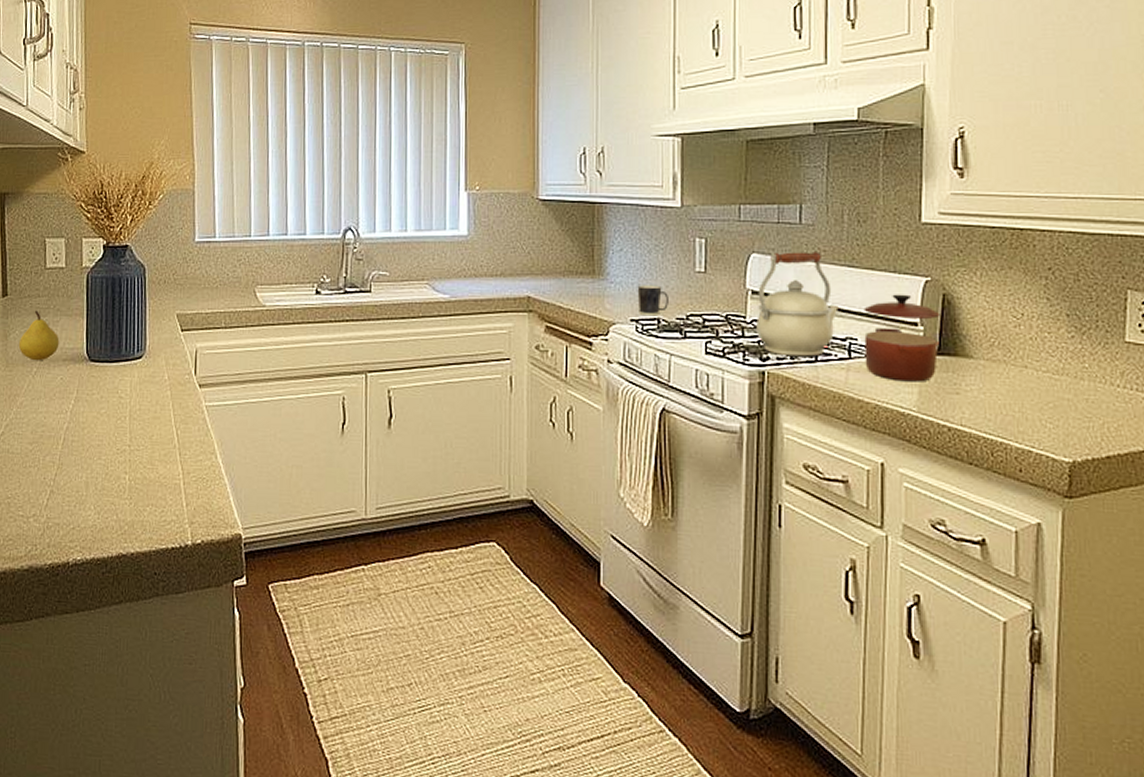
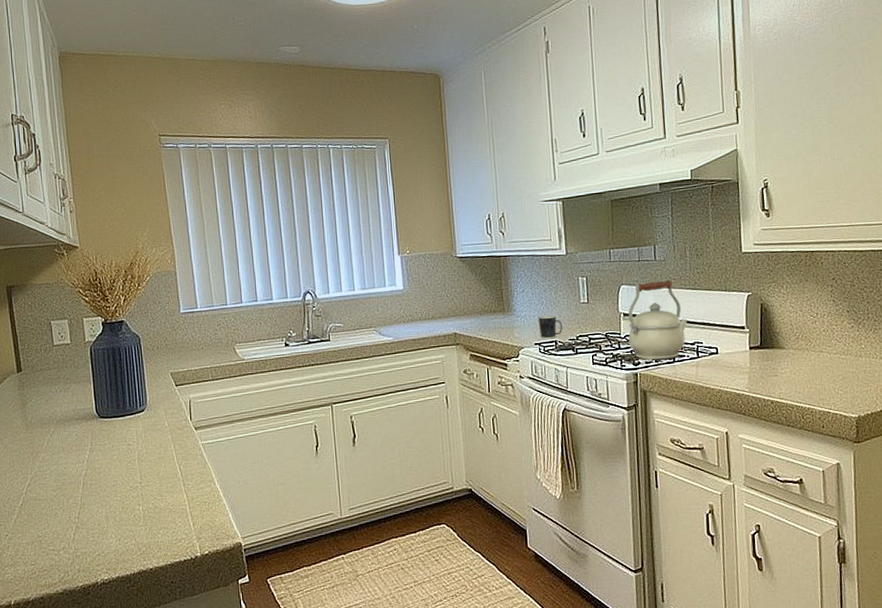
fruit: present [18,310,60,361] -> none [35,381,72,423]
saucepan: present [864,294,940,382] -> none [705,306,760,371]

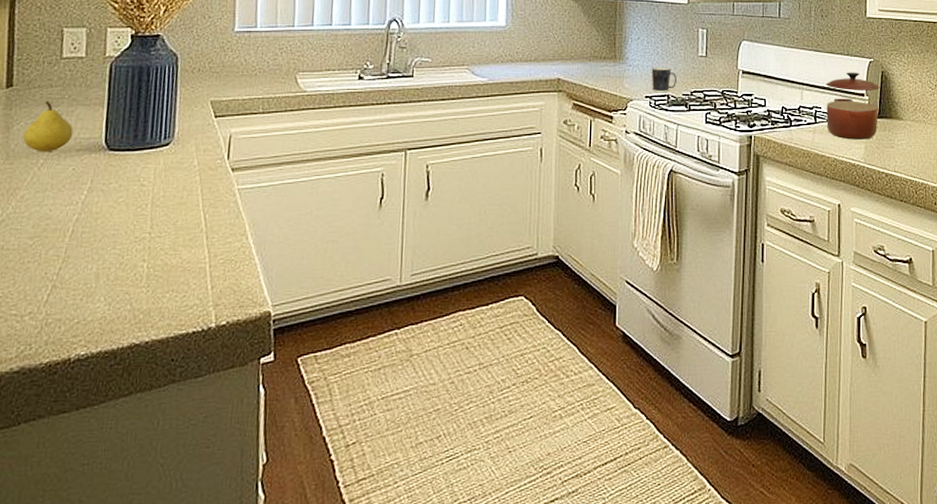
fruit: none [35,381,72,423] -> present [22,101,74,153]
kettle: present [628,280,688,361] -> none [745,40,807,123]
saucepan: none [705,306,760,371] -> present [826,72,880,140]

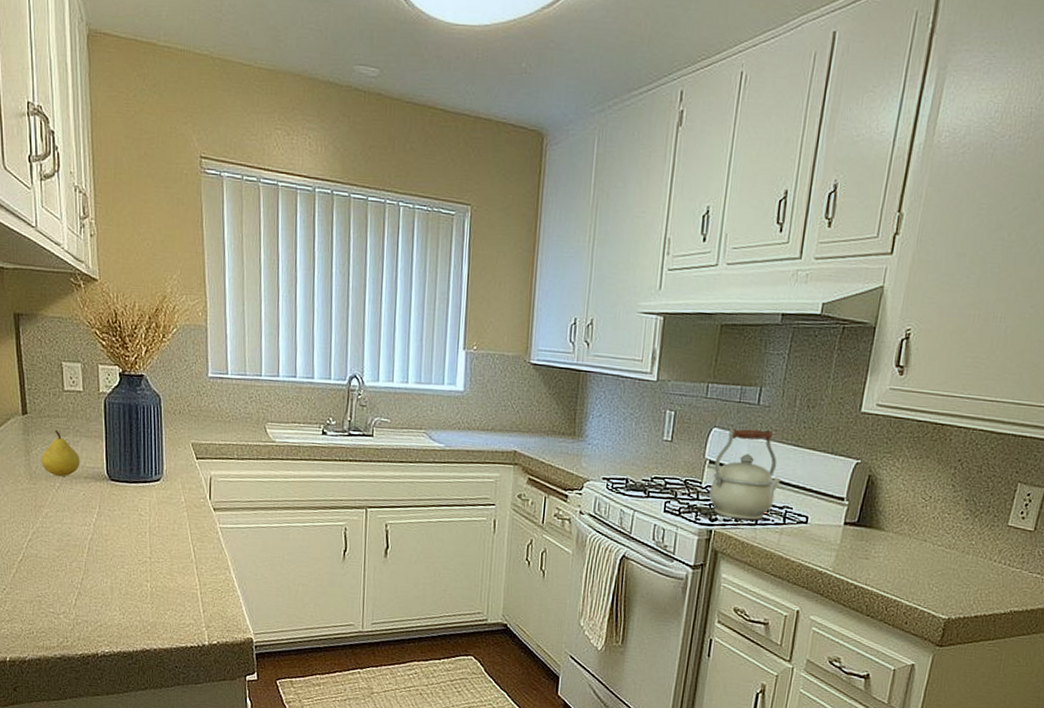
mug: present [651,67,676,93] -> none [610,448,638,477]
kettle: none [745,40,807,123] -> present [708,428,781,521]
saucepan: present [826,72,880,140] -> none [796,472,864,547]

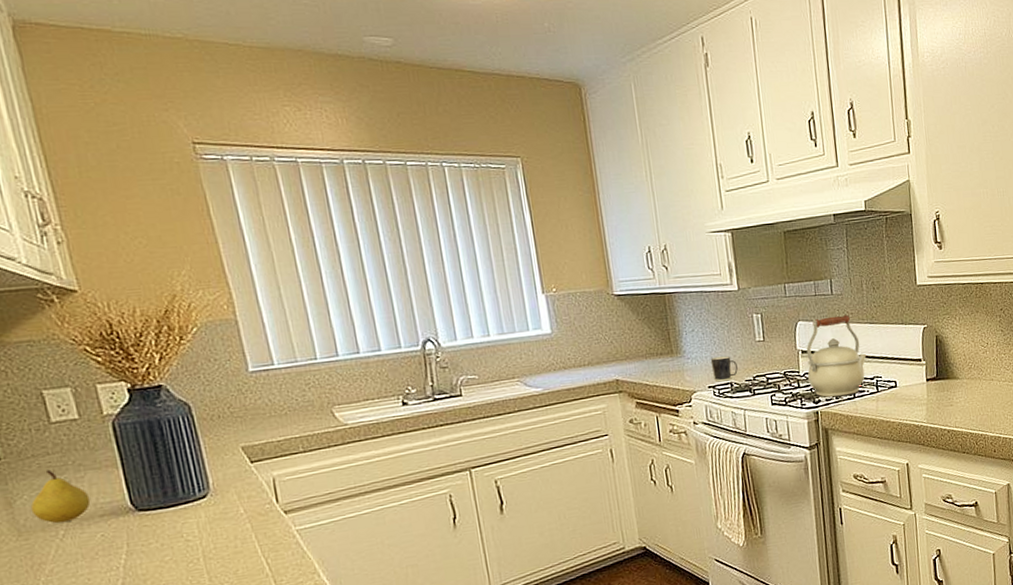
mug: none [610,448,638,477] -> present [710,356,738,382]

